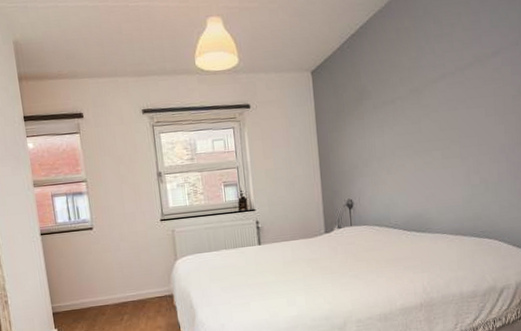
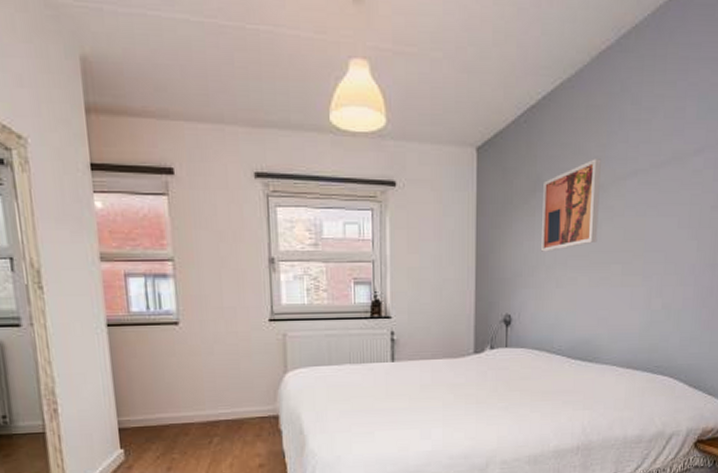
wall art: none [368,68,418,147] -> present [541,159,601,252]

